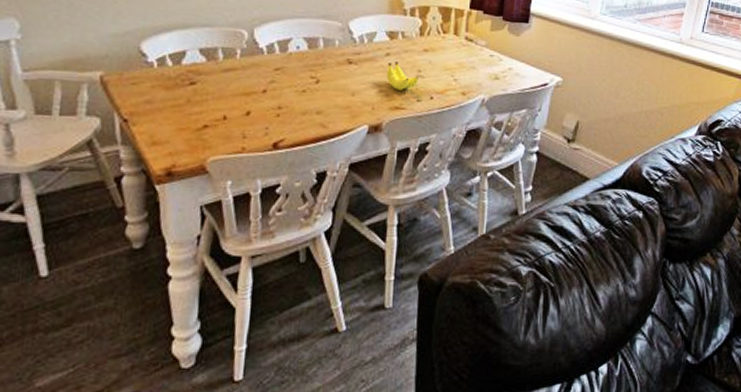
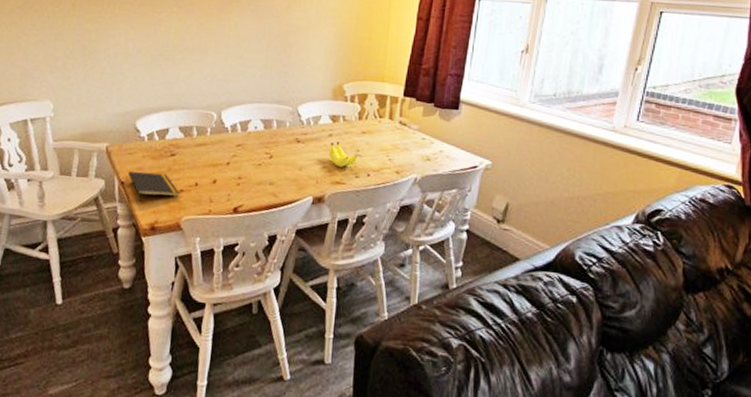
notepad: none [132,105,203,143] -> present [127,171,179,202]

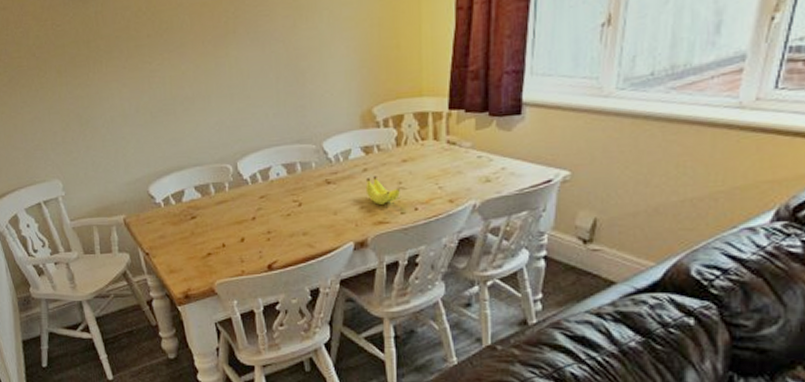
notepad: present [127,171,179,202] -> none [150,239,207,271]

